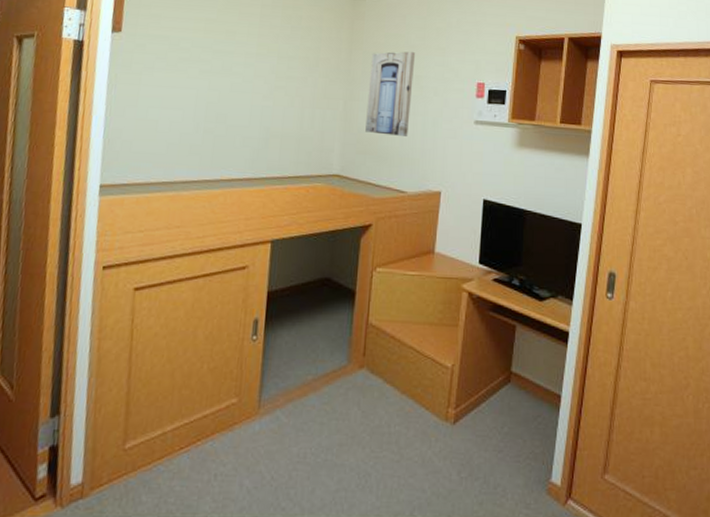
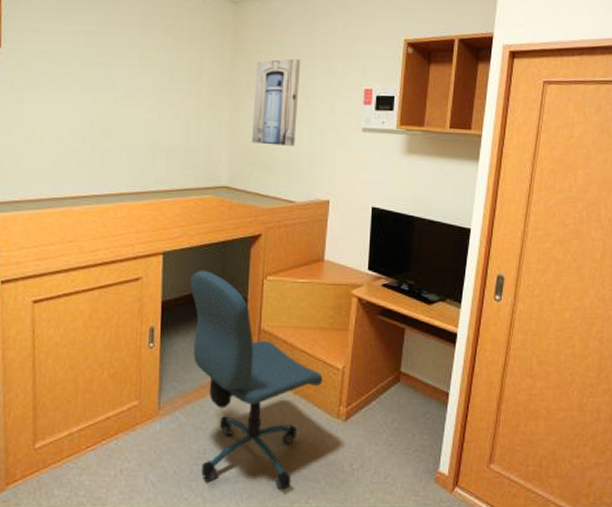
office chair: none [297,259,431,500] -> present [189,270,323,490]

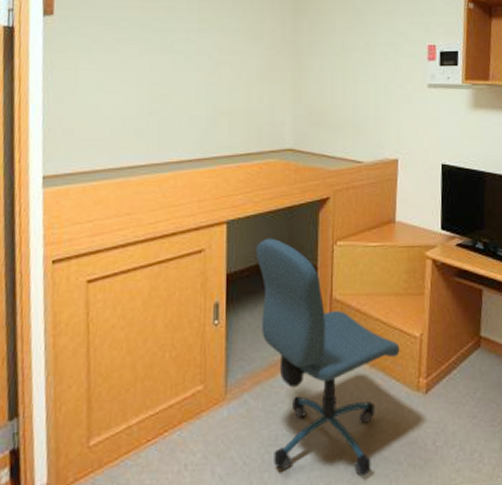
wall art: present [252,59,301,146] -> none [316,17,363,105]

